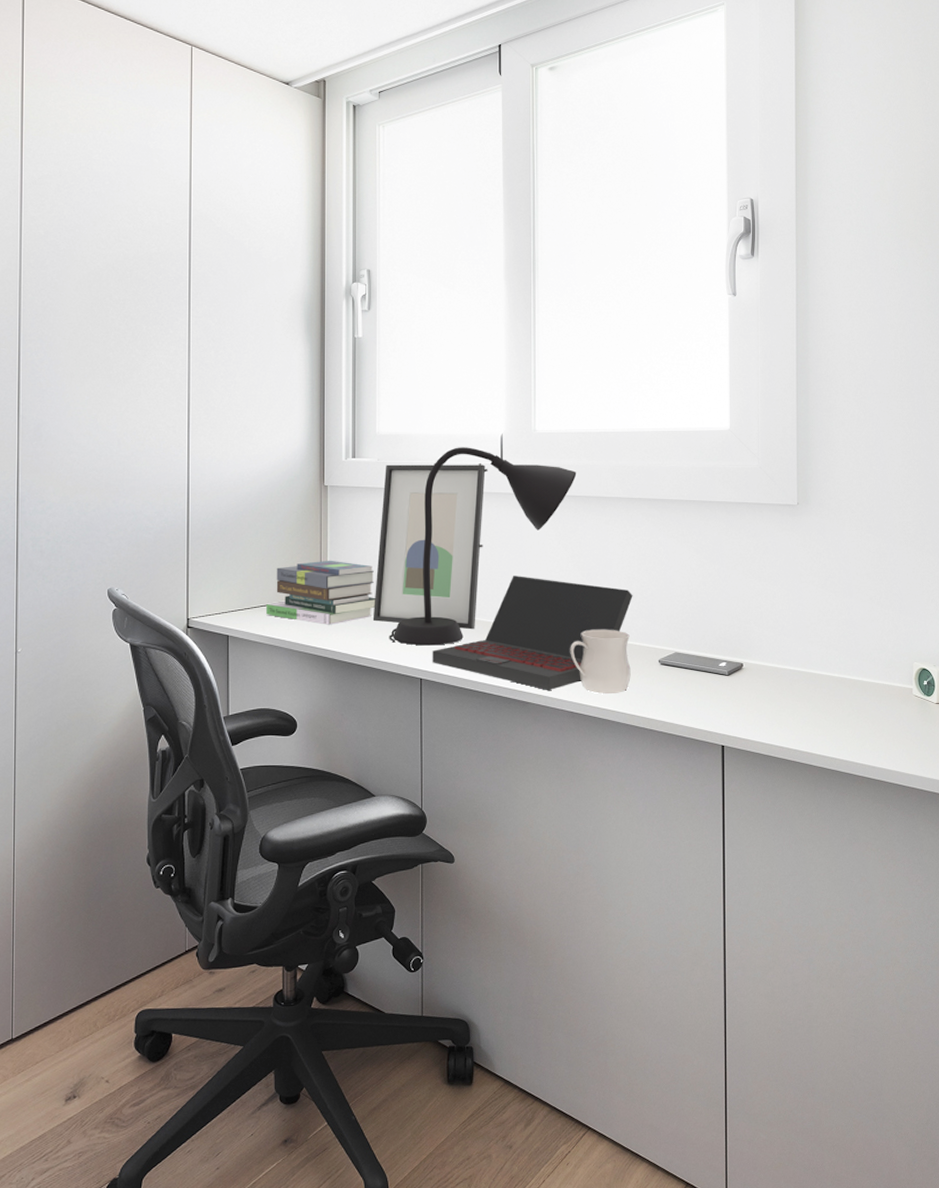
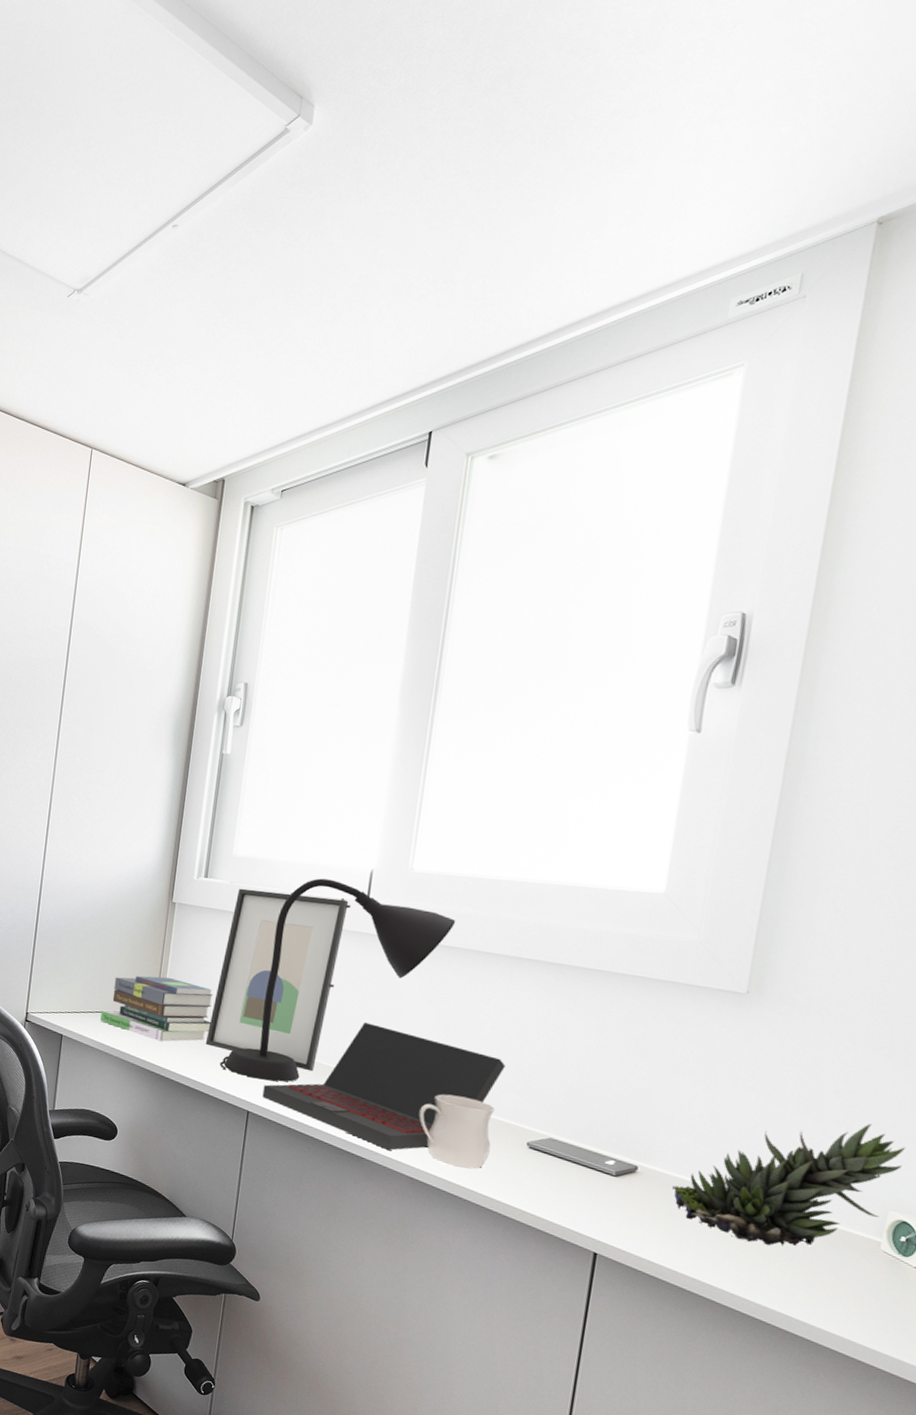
succulent plant: none [769,596,916,710] -> present [671,1123,906,1247]

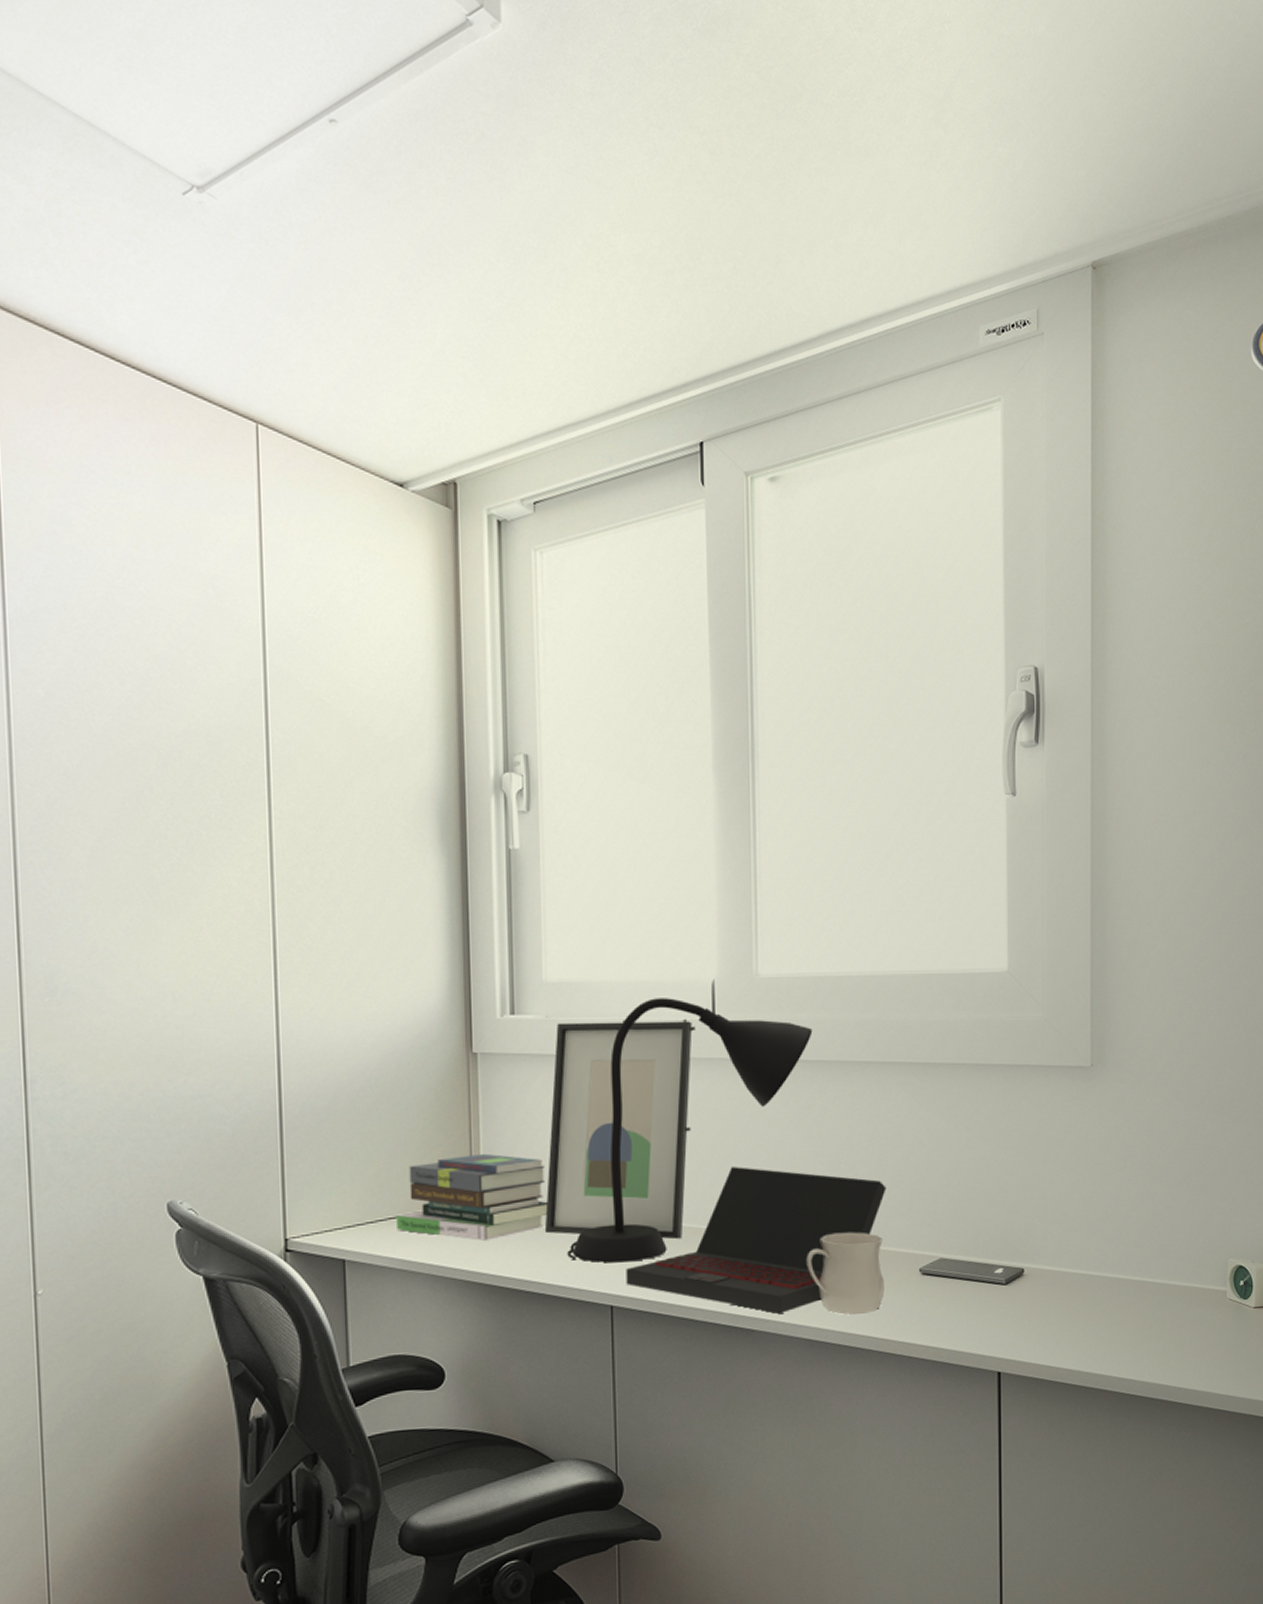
succulent plant: present [671,1123,906,1247] -> none [1055,1177,1232,1322]

